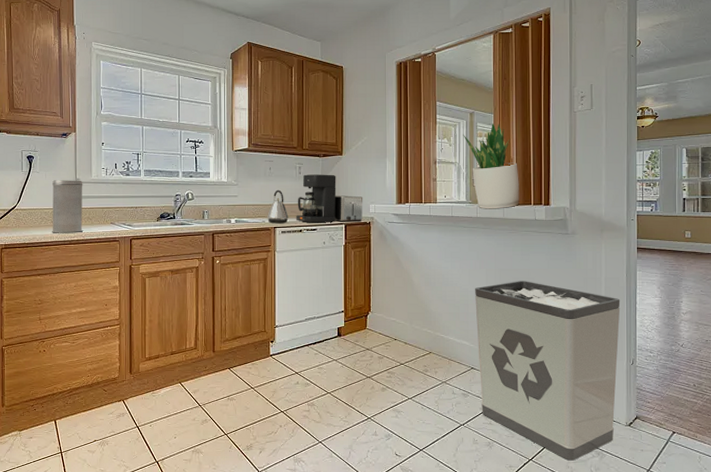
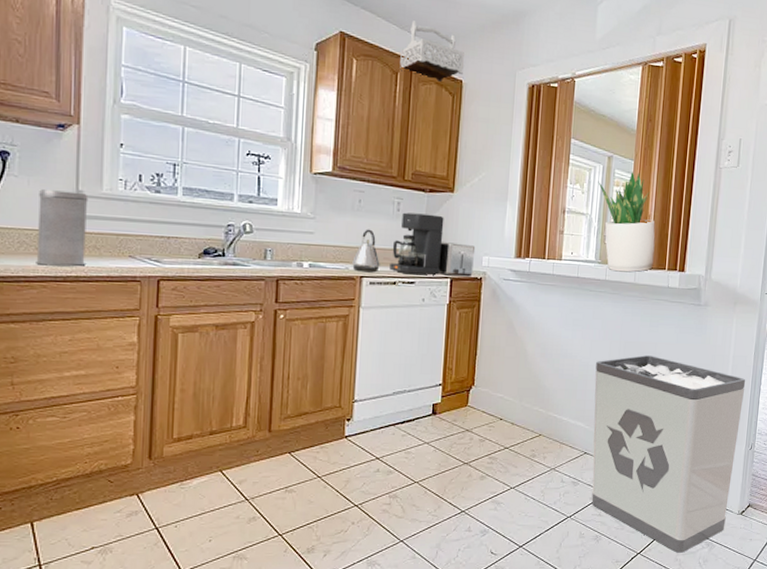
decorative basket: none [294,26,344,70] -> present [400,21,465,83]

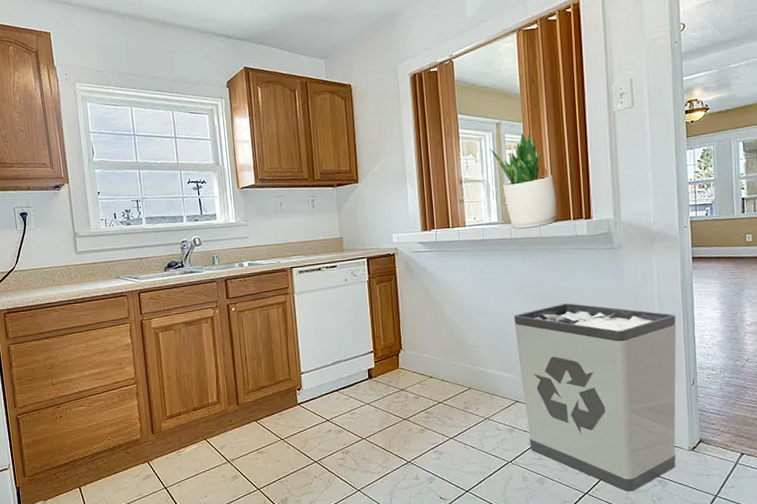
canister: present [36,189,89,267] -> none [50,234,87,293]
kettle: present [352,229,380,273] -> none [282,226,305,264]
coffee maker: present [389,212,444,275] -> none [313,204,357,260]
decorative basket: present [400,21,465,83] -> none [295,43,351,91]
toaster: present [438,241,476,277] -> none [353,226,386,257]

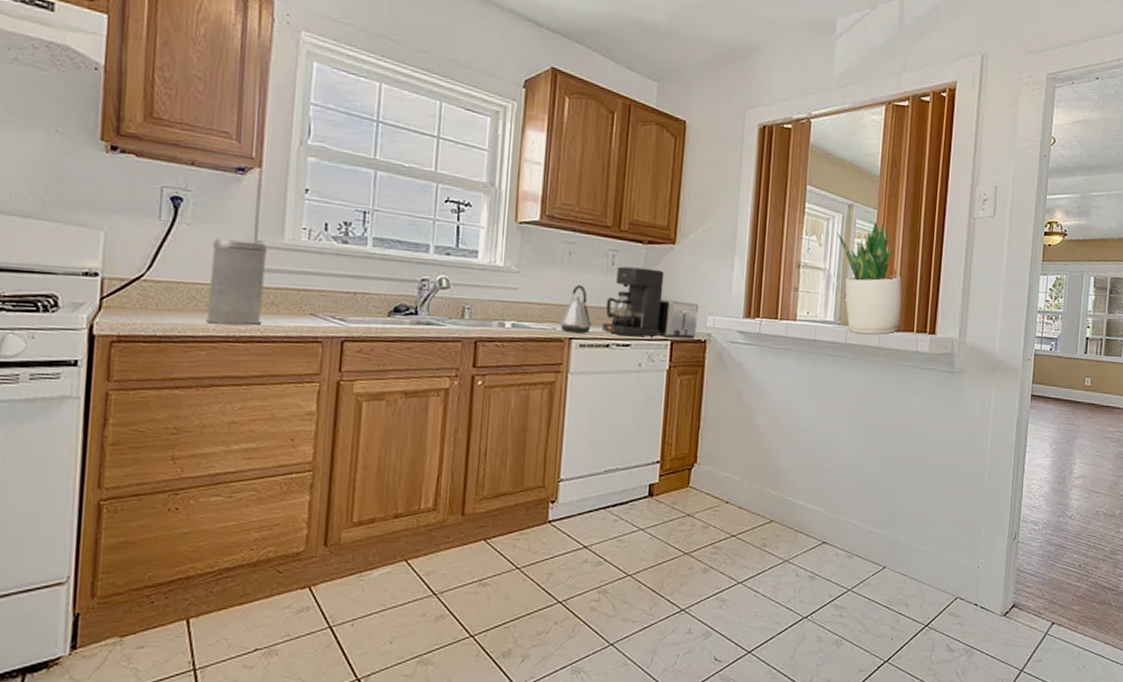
canister: none [50,234,87,293] -> present [206,239,268,326]
kettle: none [282,226,305,264] -> present [560,284,592,334]
coffee maker: none [313,204,357,260] -> present [602,266,664,337]
toaster: none [353,226,386,257] -> present [657,298,699,339]
recycling bin: present [514,303,677,492] -> none [831,429,1007,661]

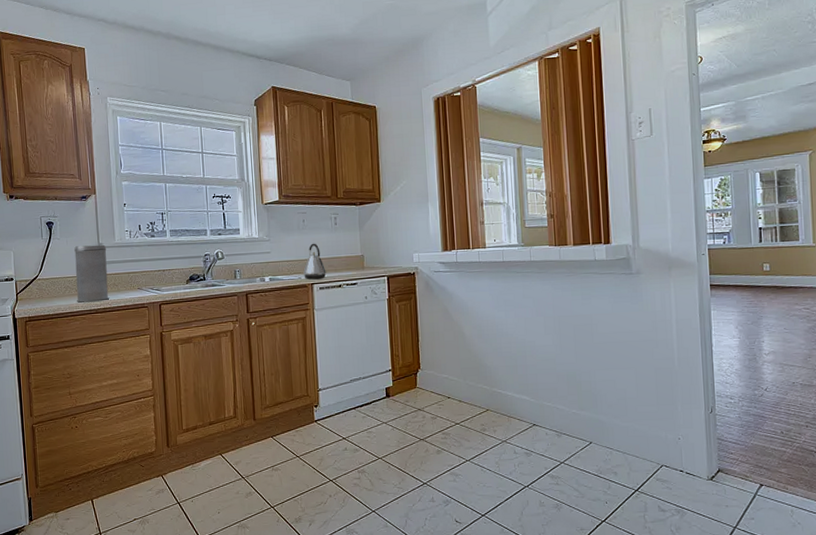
coffee maker: present [602,266,664,337] -> none [334,223,377,278]
toaster: present [657,298,699,339] -> none [374,245,406,275]
planter: present [837,222,902,335] -> none [510,158,577,252]

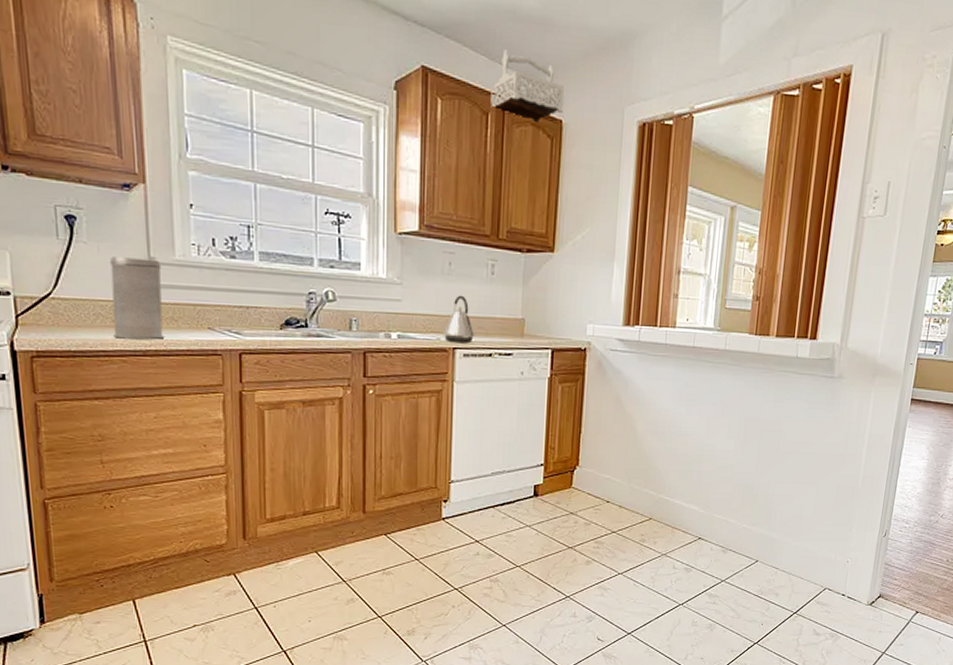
decorative basket: none [321,65,376,112] -> present [490,49,565,124]

